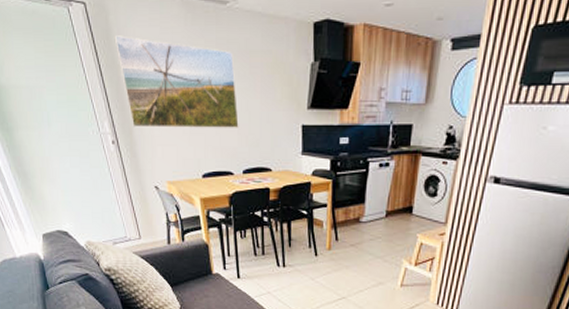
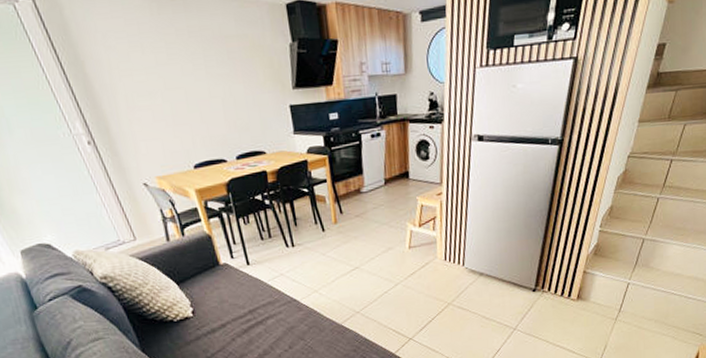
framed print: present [114,35,239,128] -> none [73,30,225,125]

